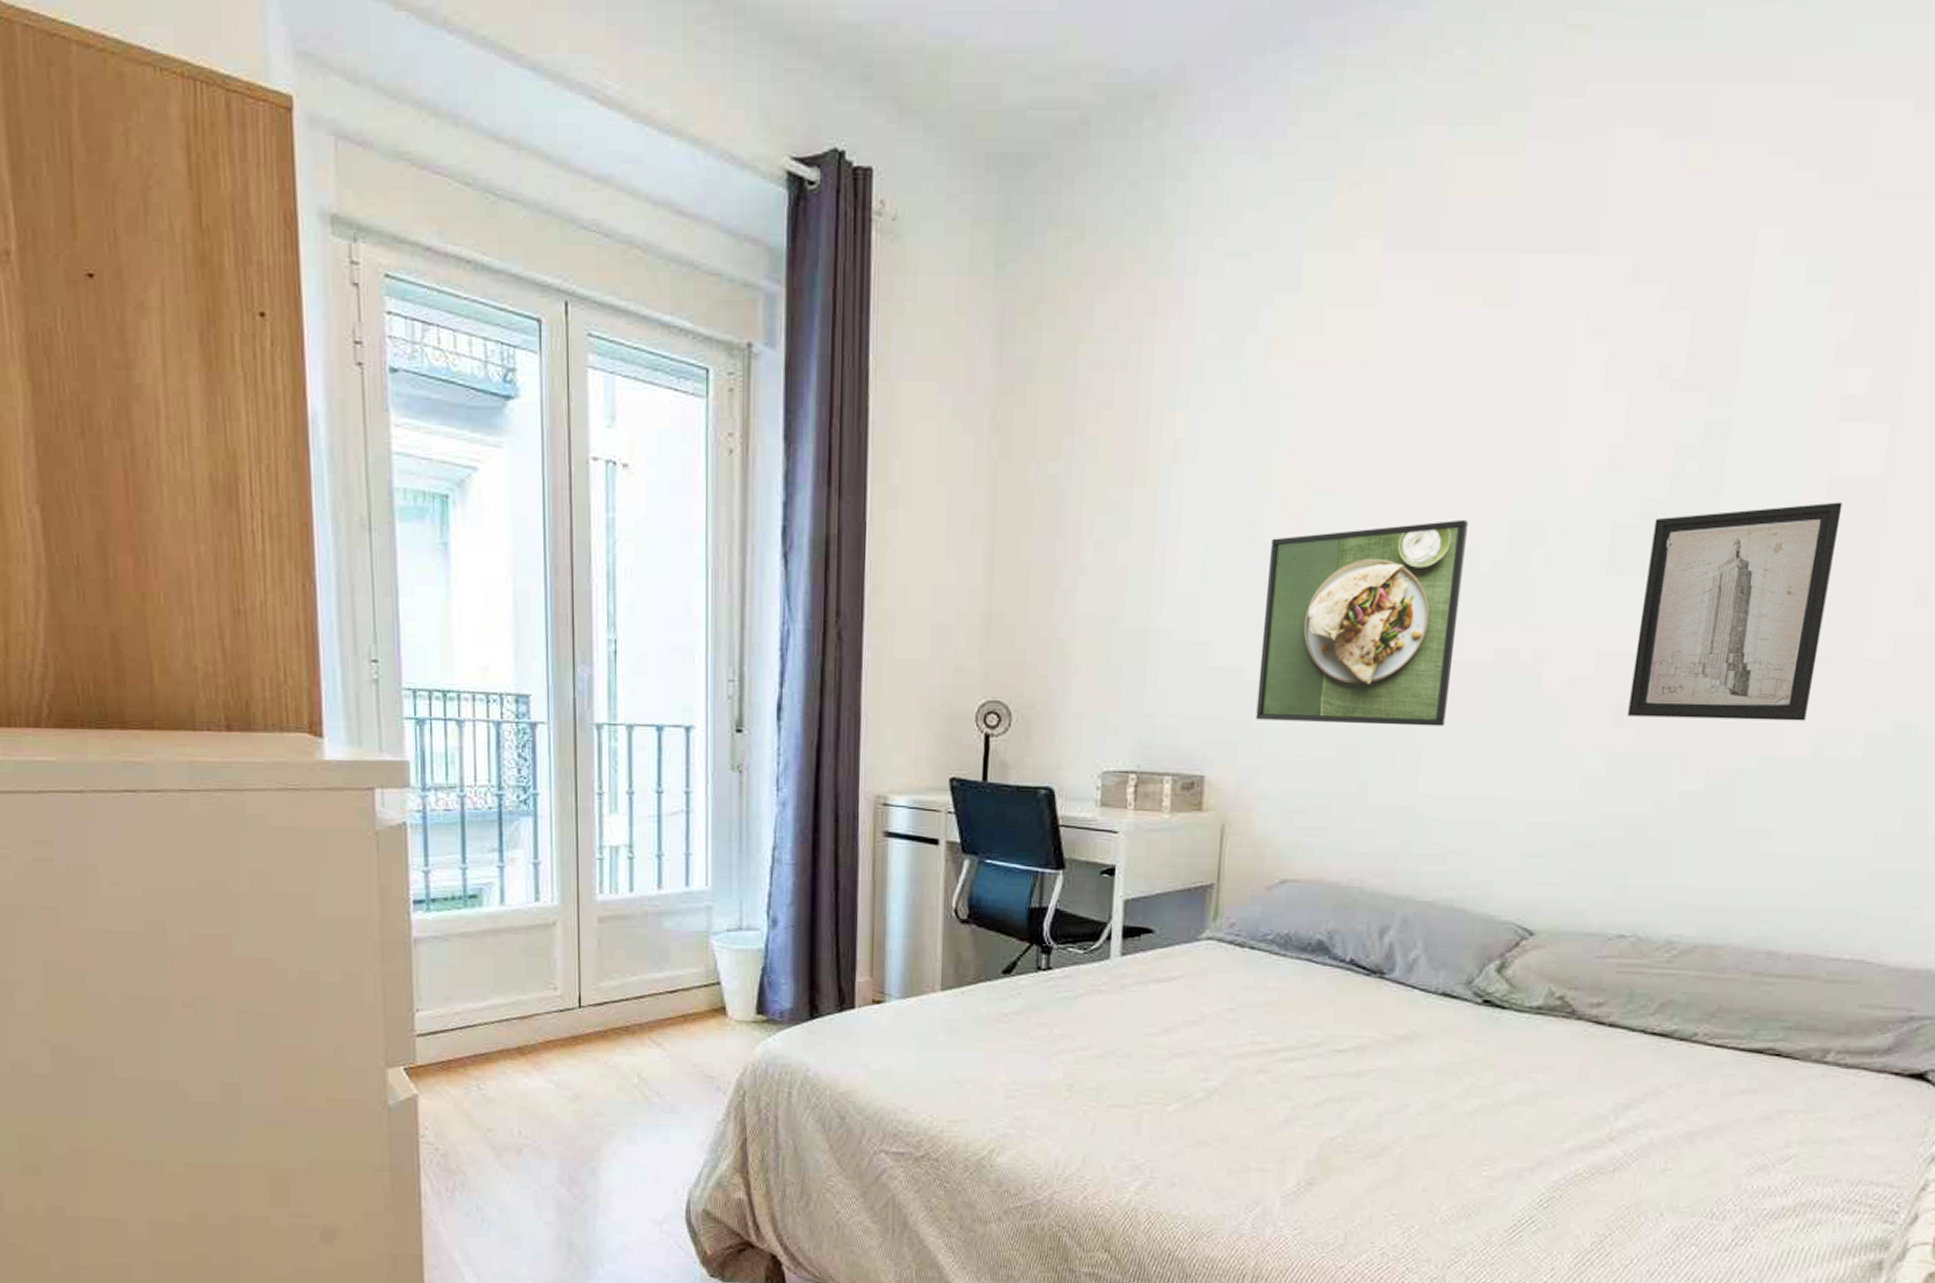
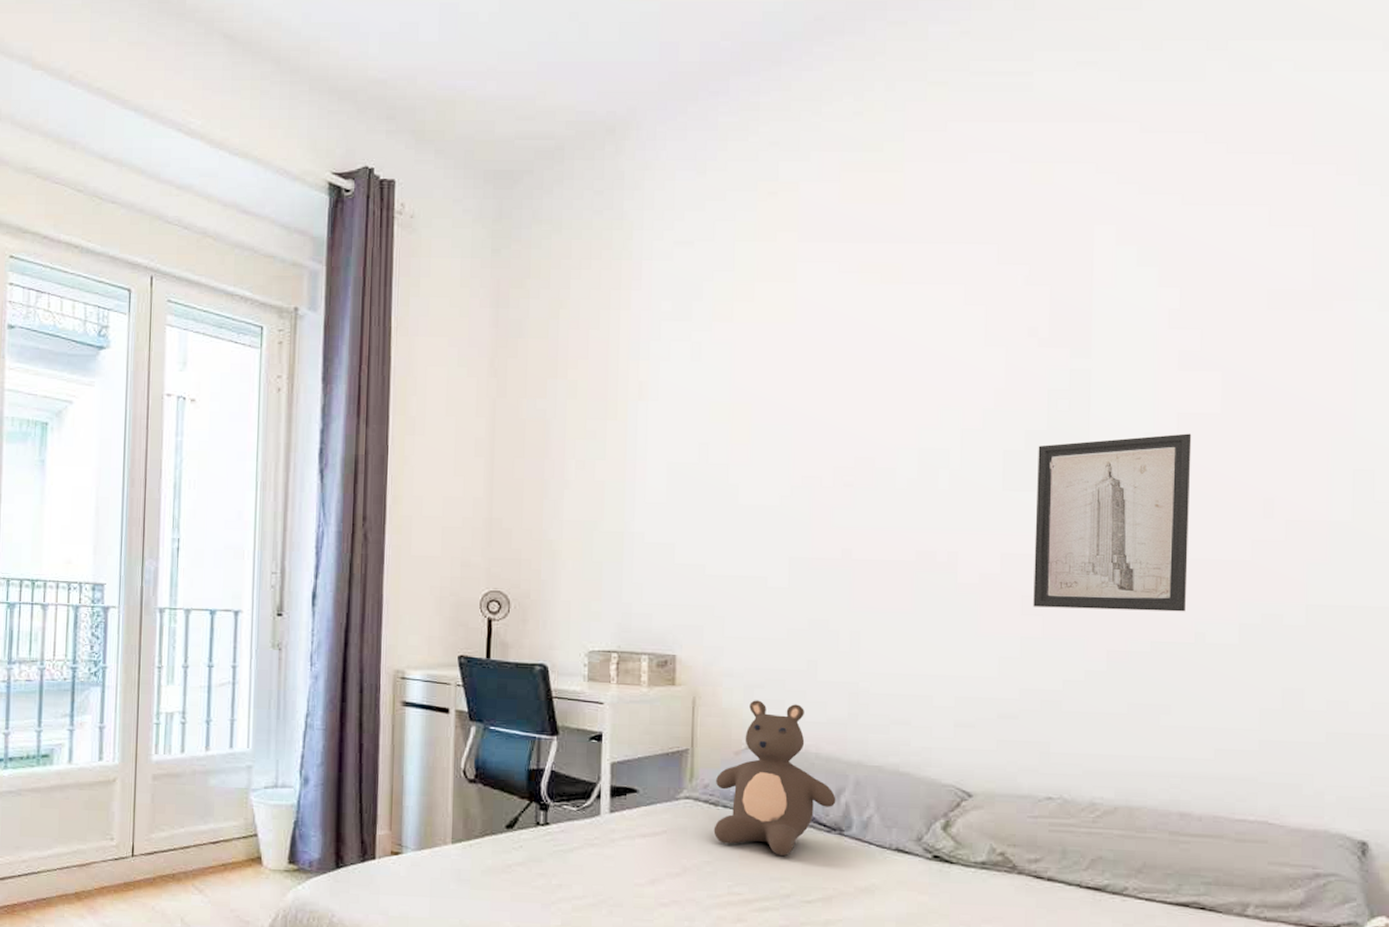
teddy bear: none [1237,827,1379,1001] -> present [713,700,836,856]
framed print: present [1256,519,1468,727] -> none [717,445,884,615]

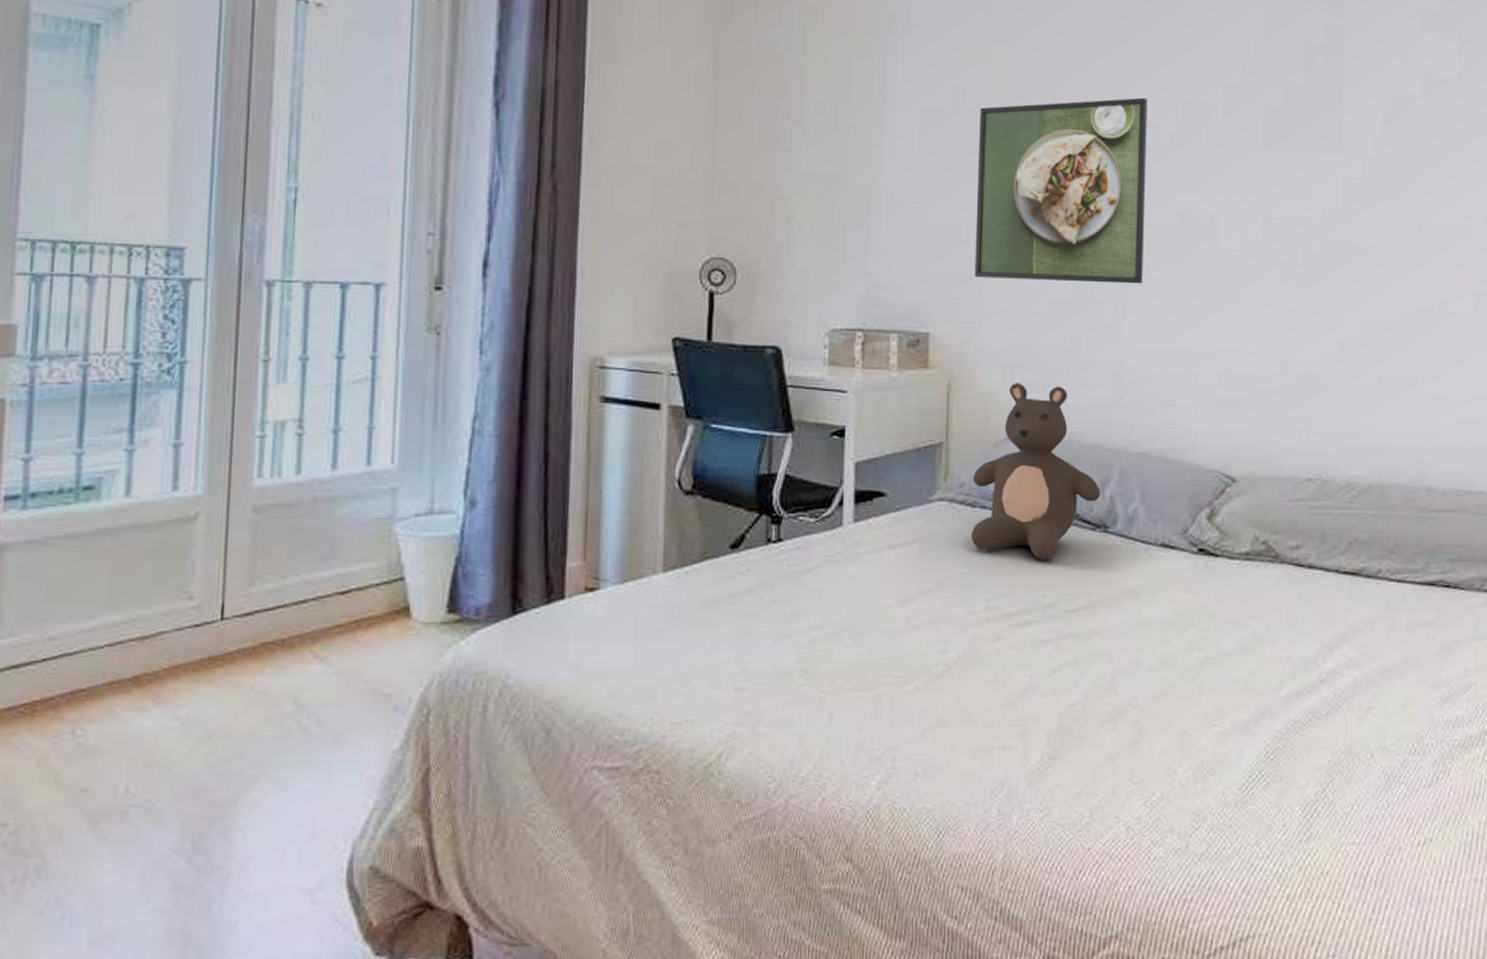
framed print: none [717,445,884,615] -> present [974,97,1147,284]
wall art: present [1033,433,1192,612] -> none [1293,96,1433,280]

